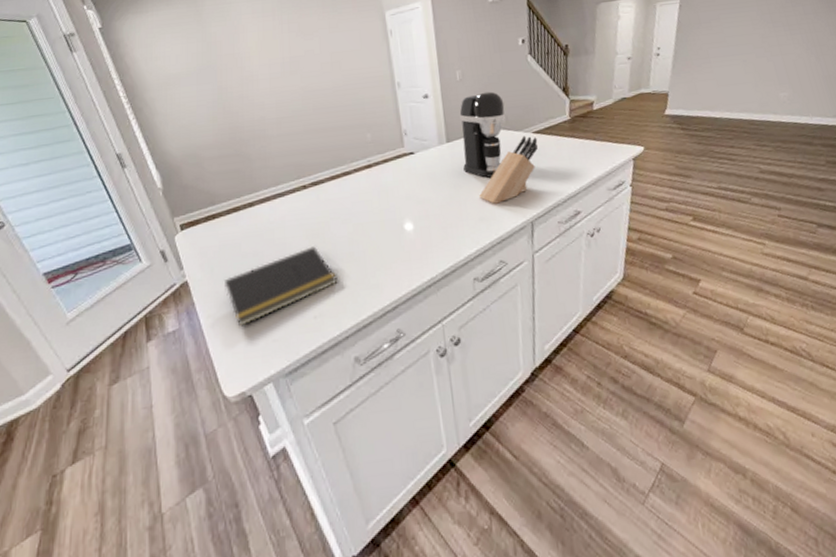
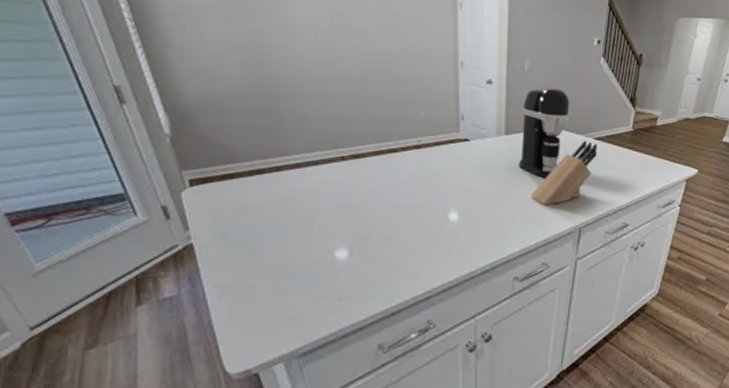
notepad: present [223,246,338,327] -> none [237,224,369,300]

